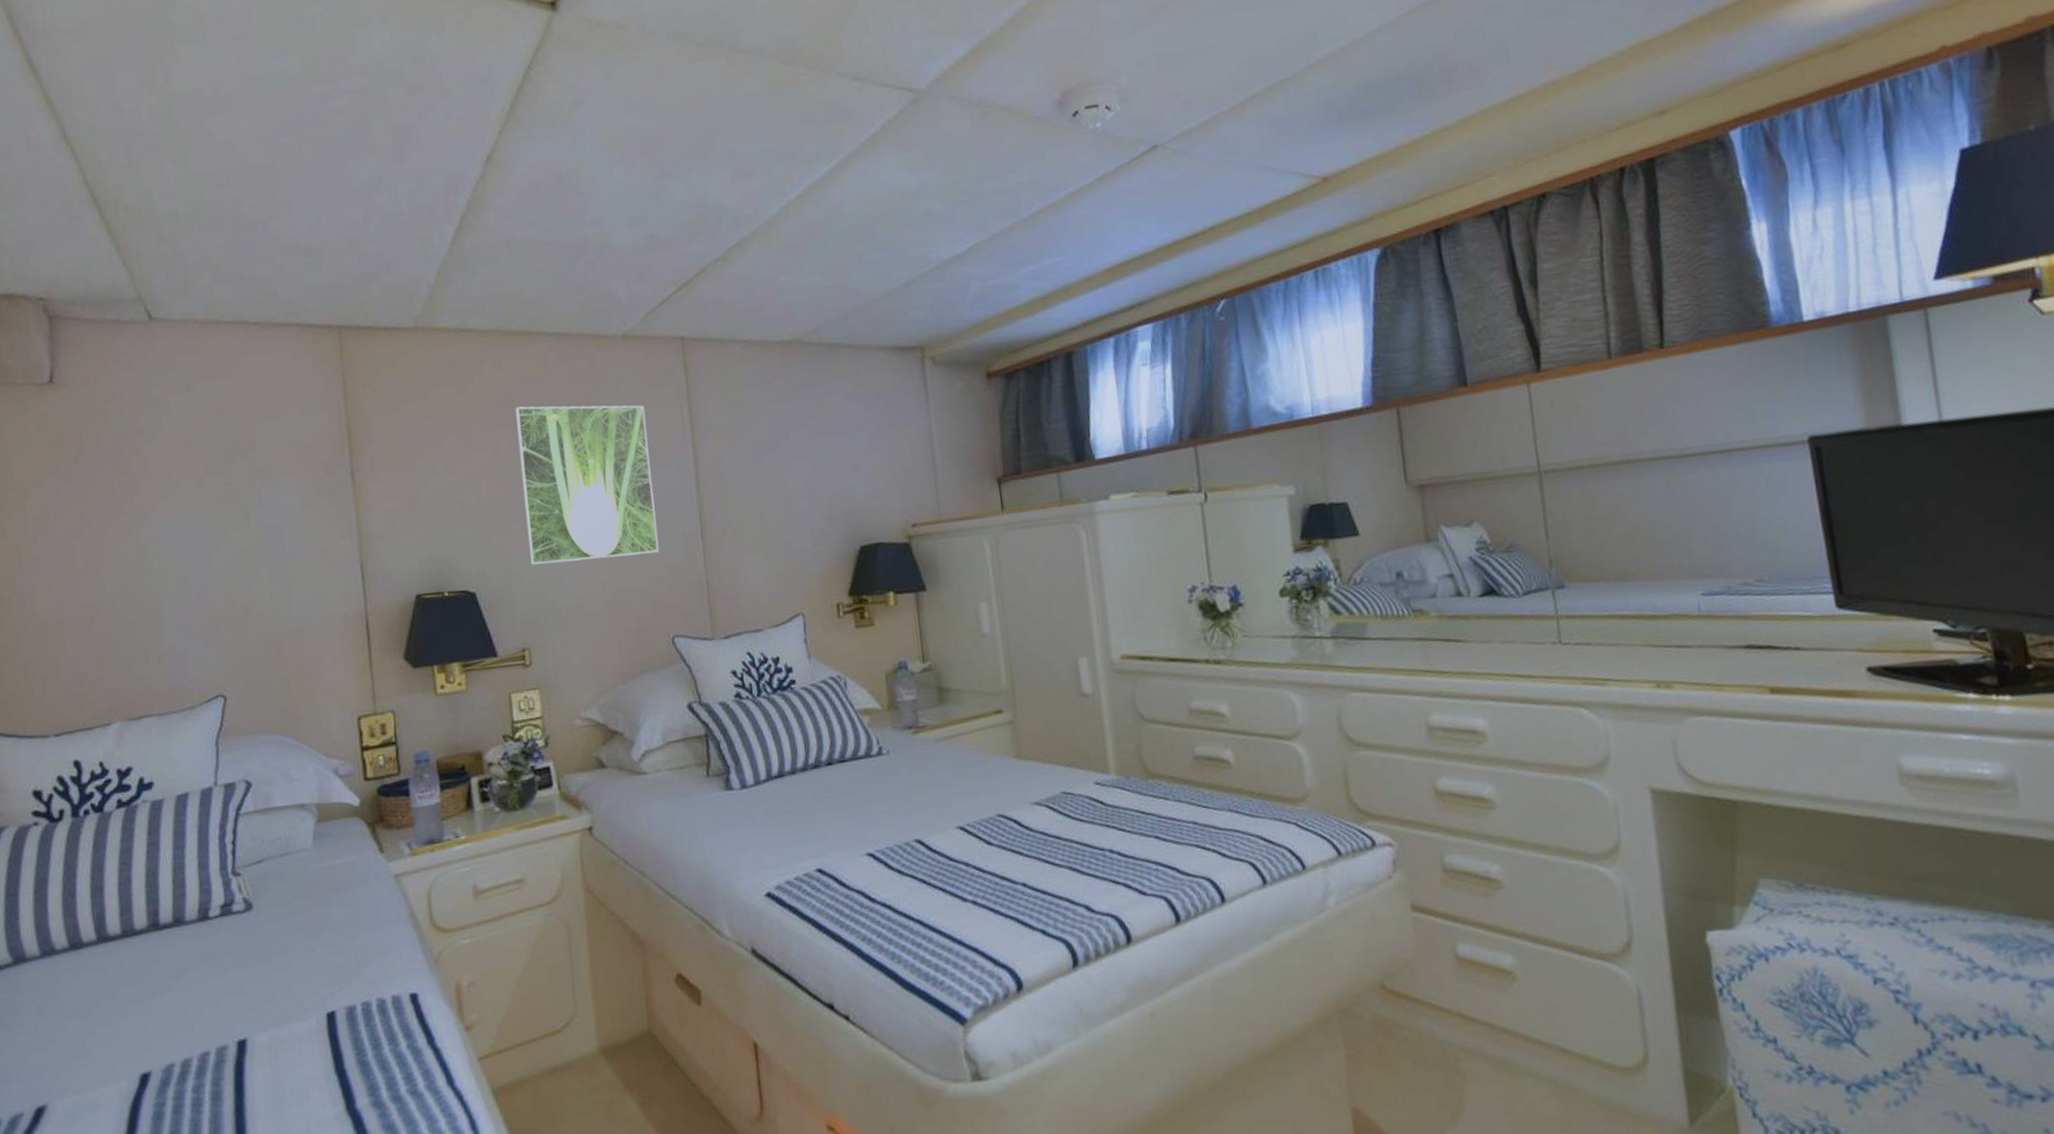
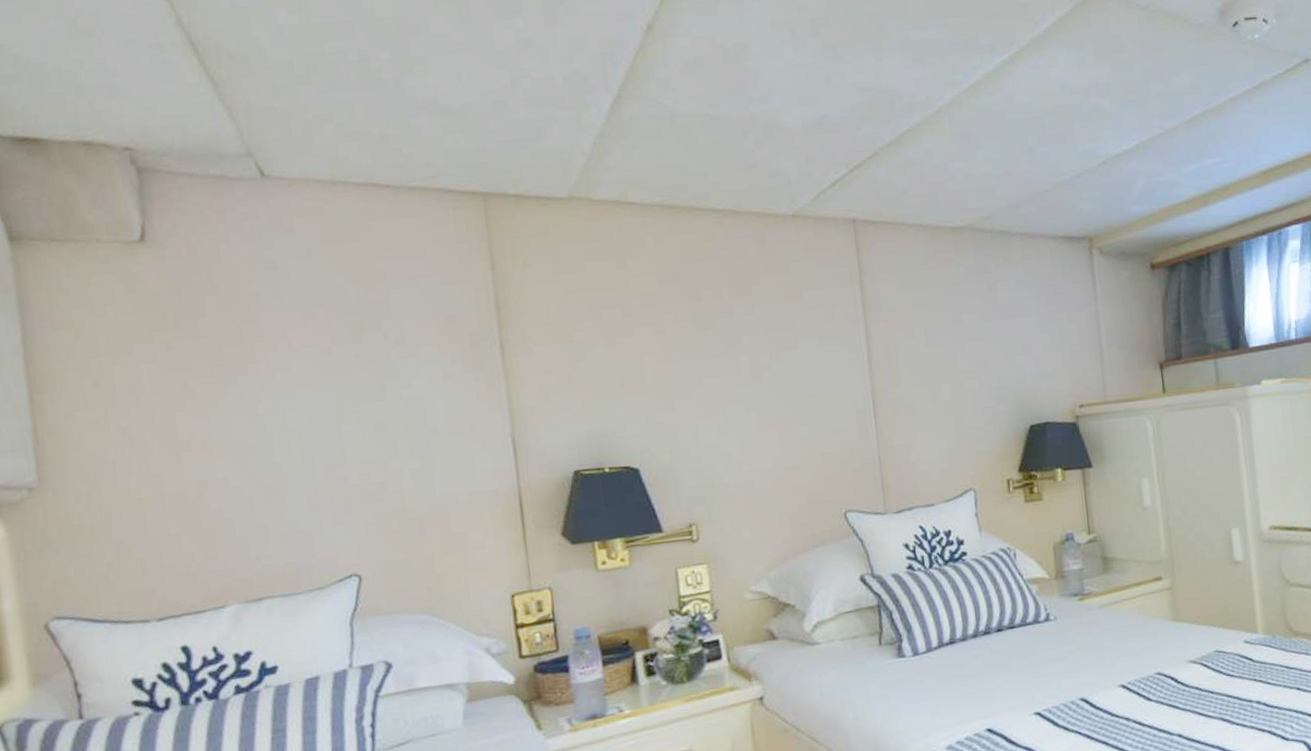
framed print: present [514,405,660,565] -> none [679,282,832,441]

